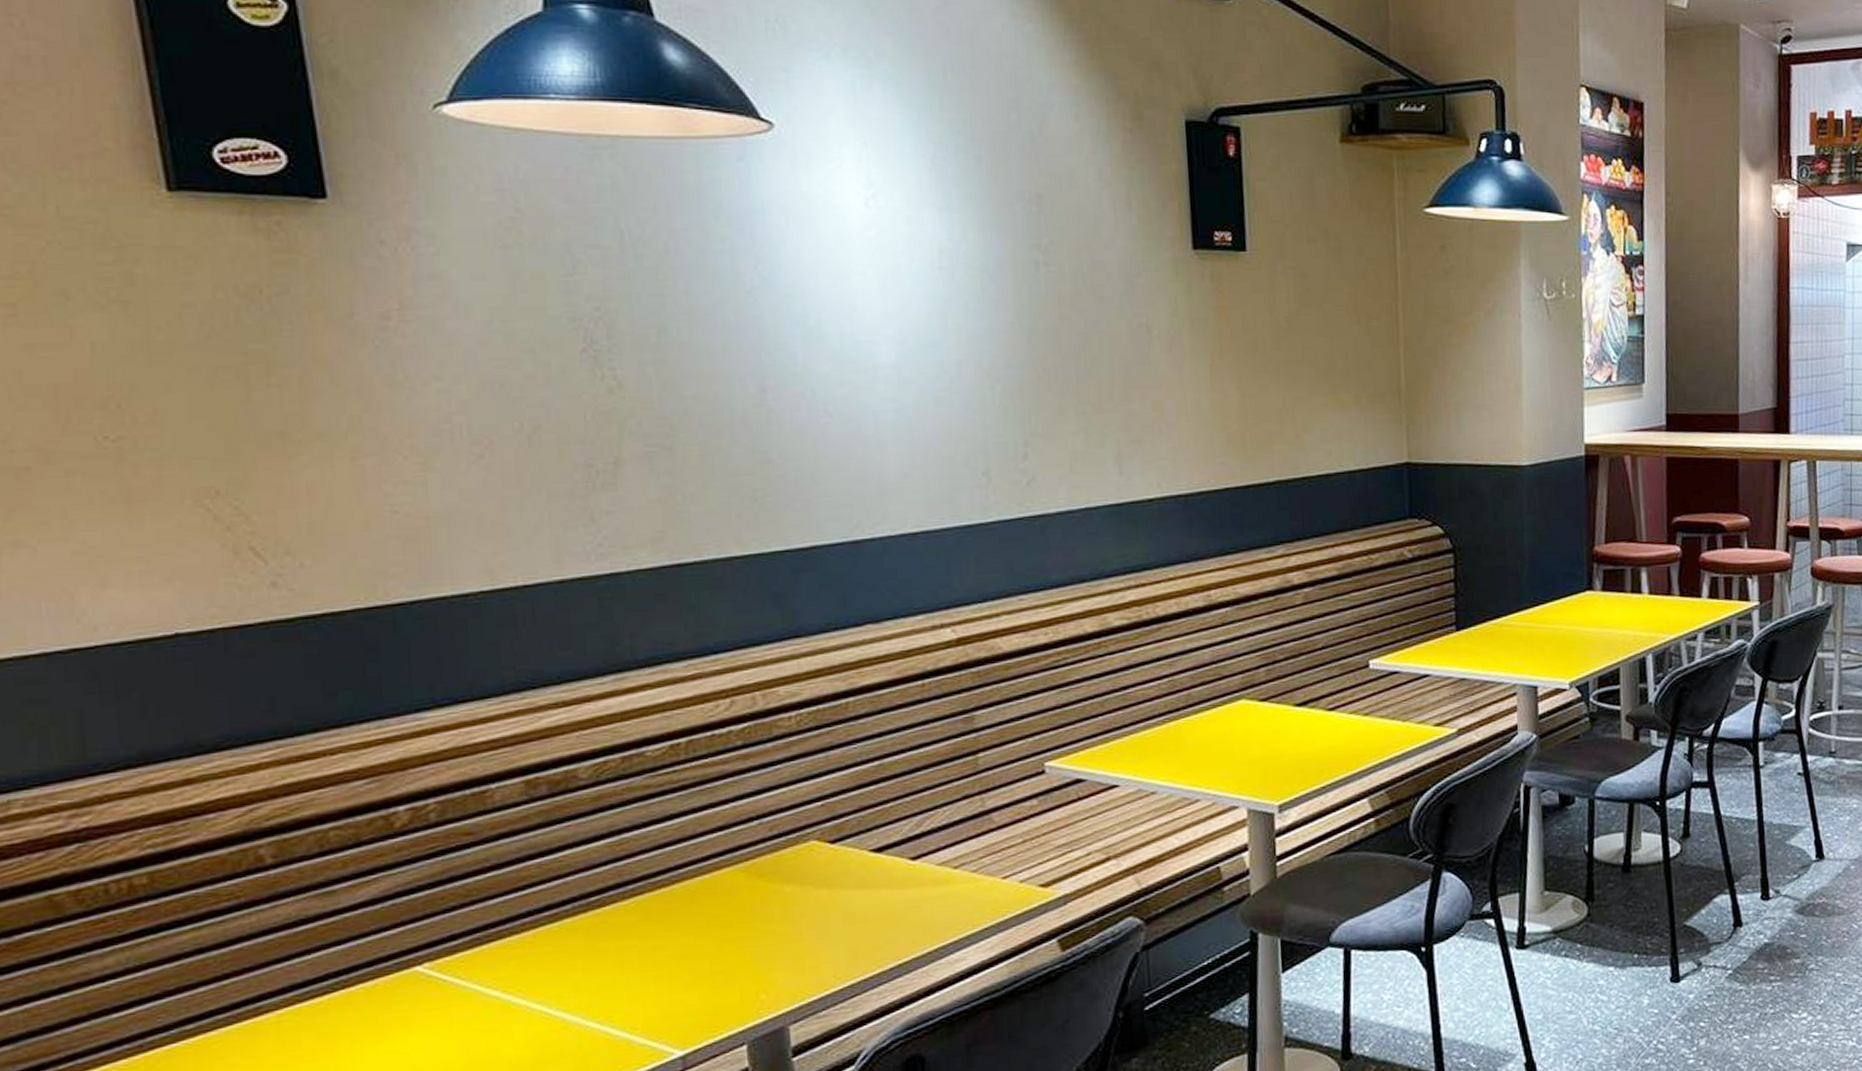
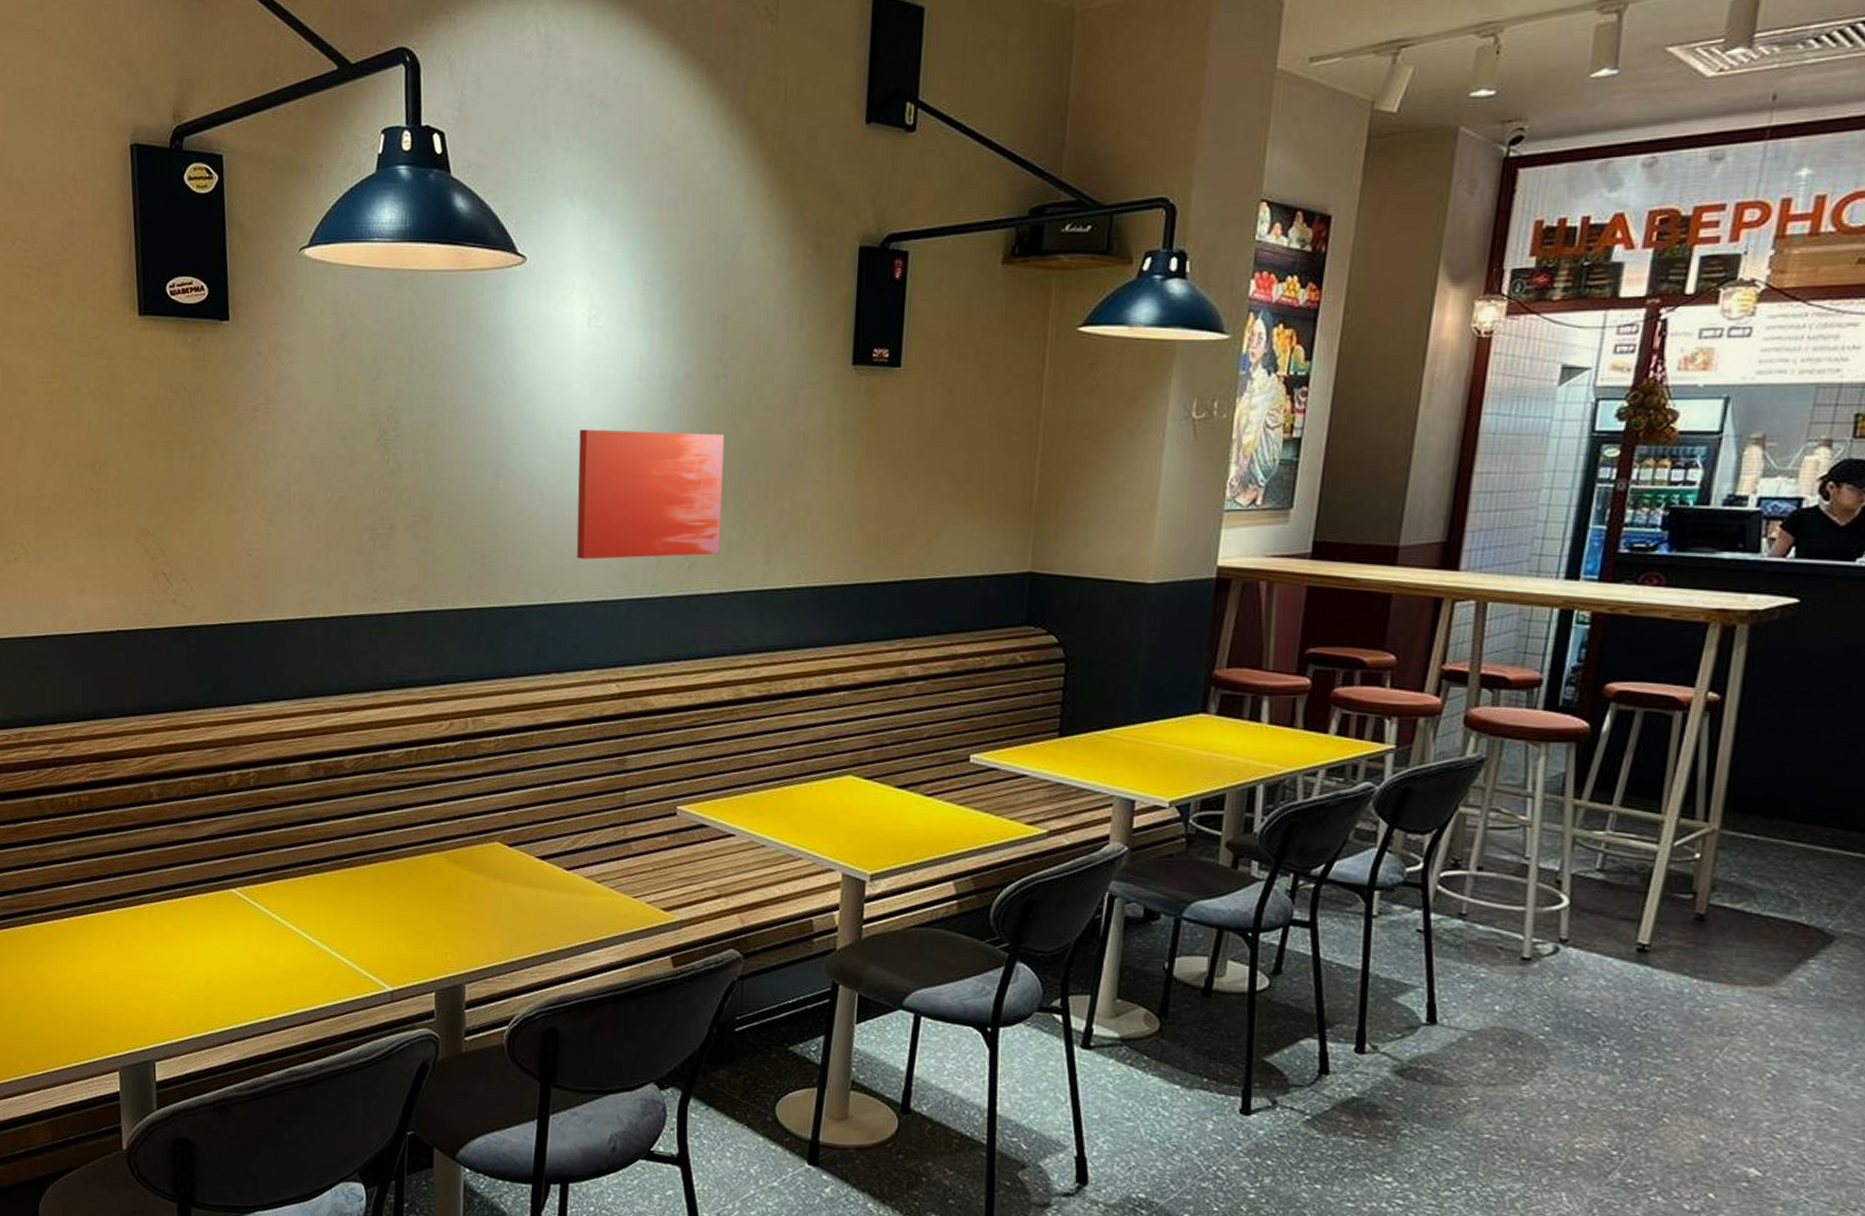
wall art: none [869,328,1063,484] -> present [576,429,725,559]

